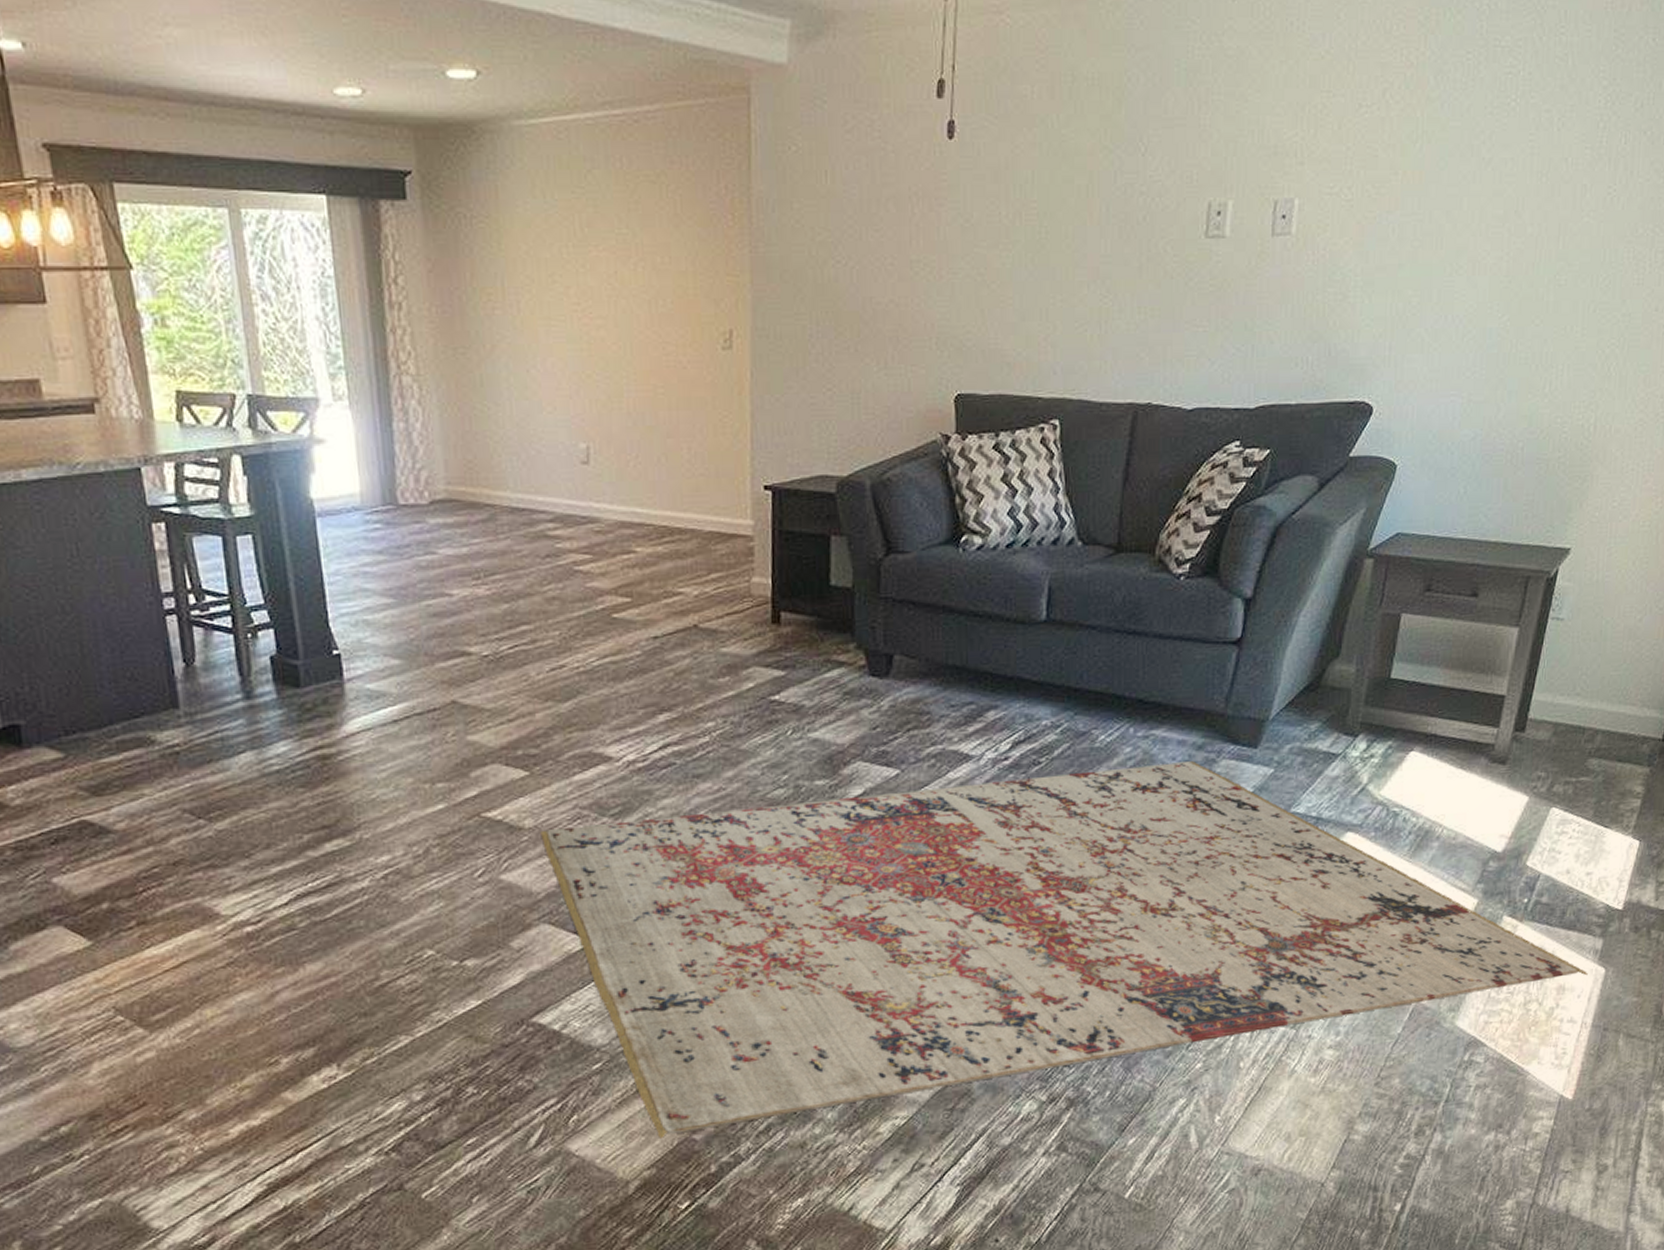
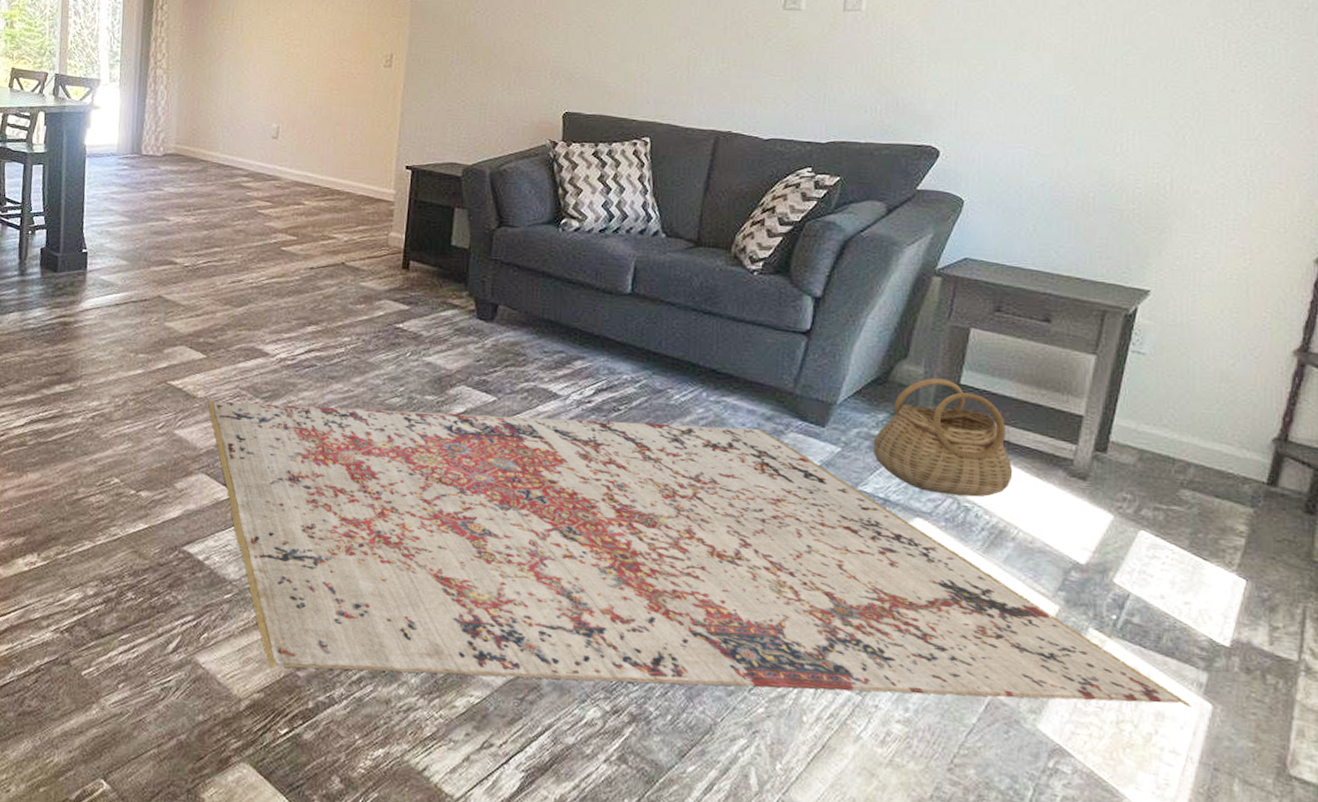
basket: none [1305,675,1439,803] -> present [873,378,1013,497]

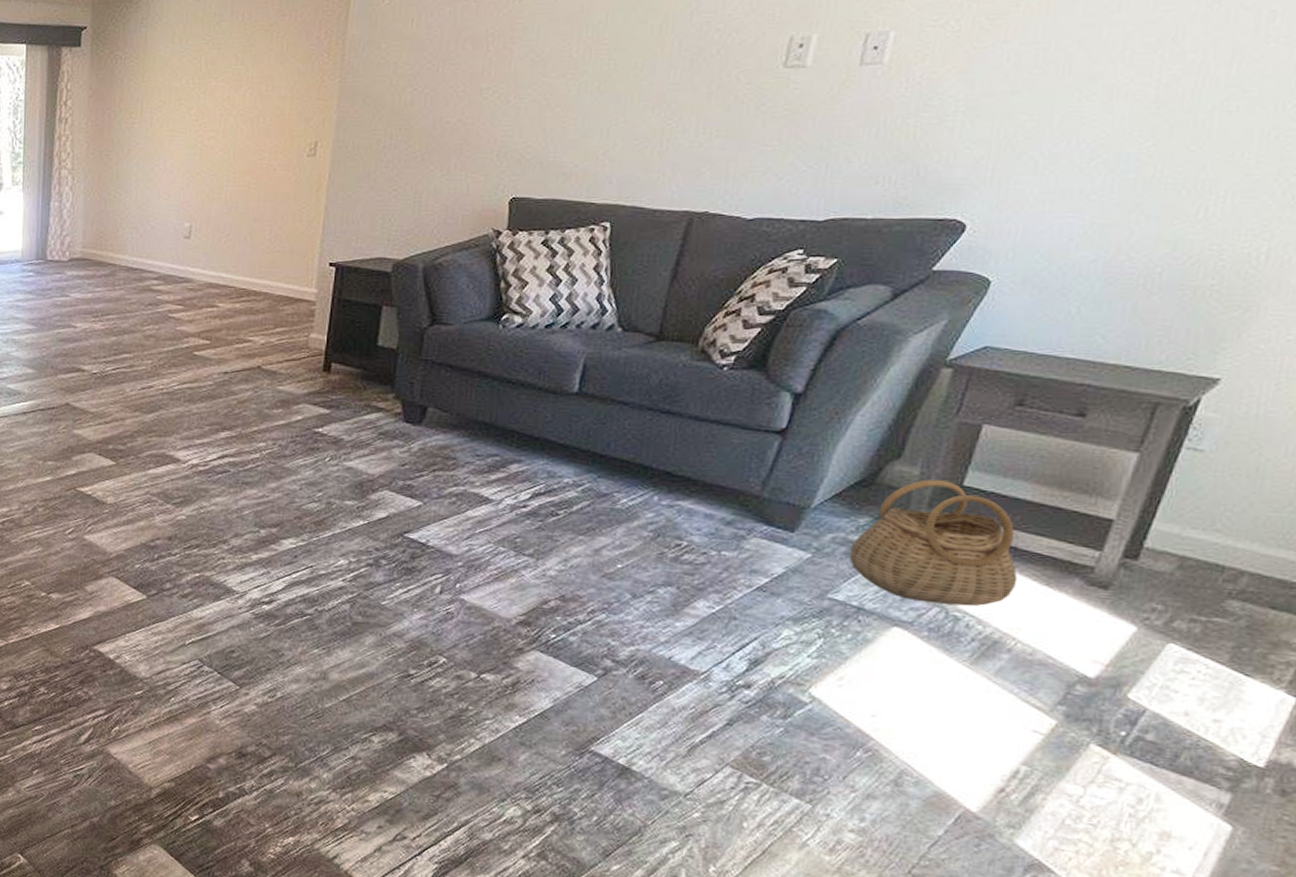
area rug: present [208,401,1191,708] -> none [118,507,1206,829]

